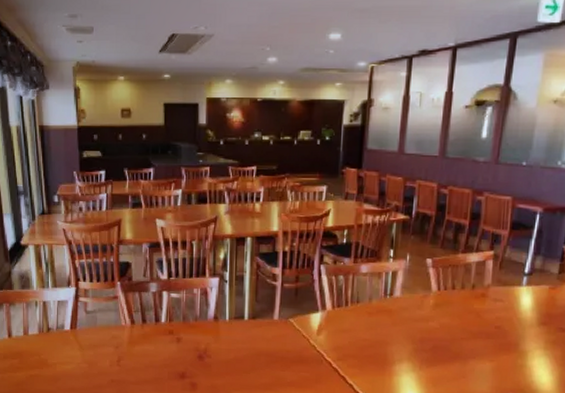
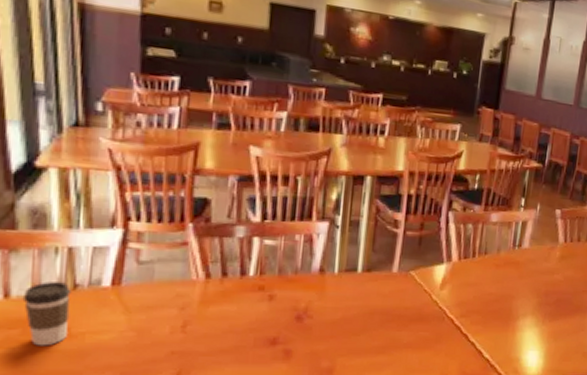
coffee cup: none [19,326,47,372] -> present [22,282,72,346]

